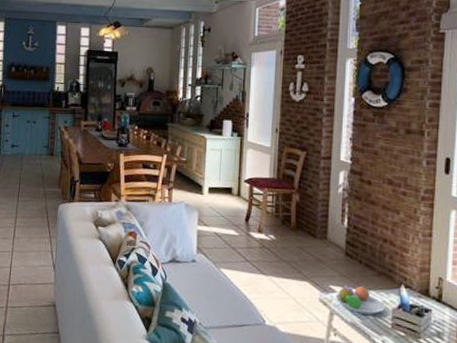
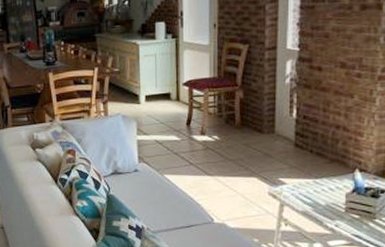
fruit bowl: present [336,284,385,315] -> none [286,175,338,202]

